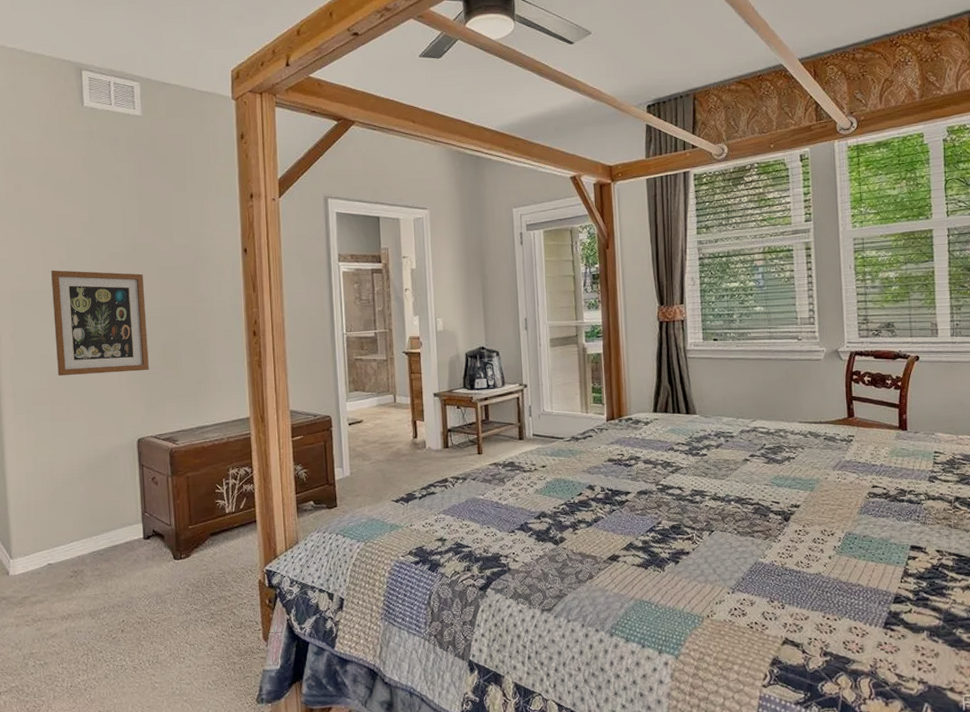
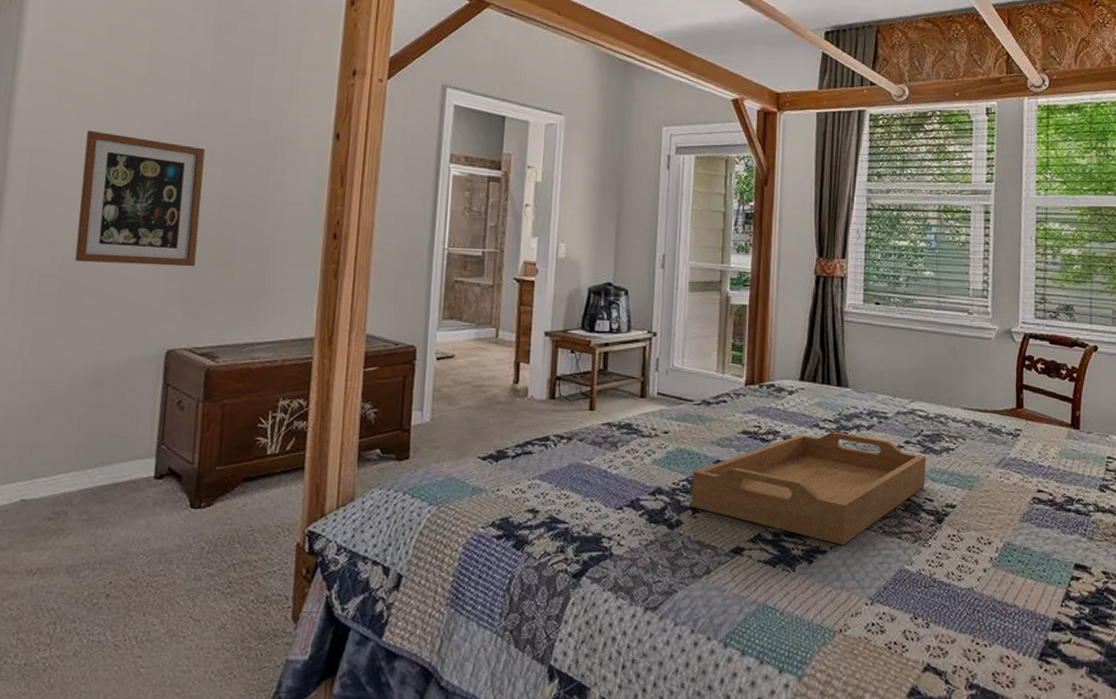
serving tray: none [569,452,771,547] -> present [691,431,926,545]

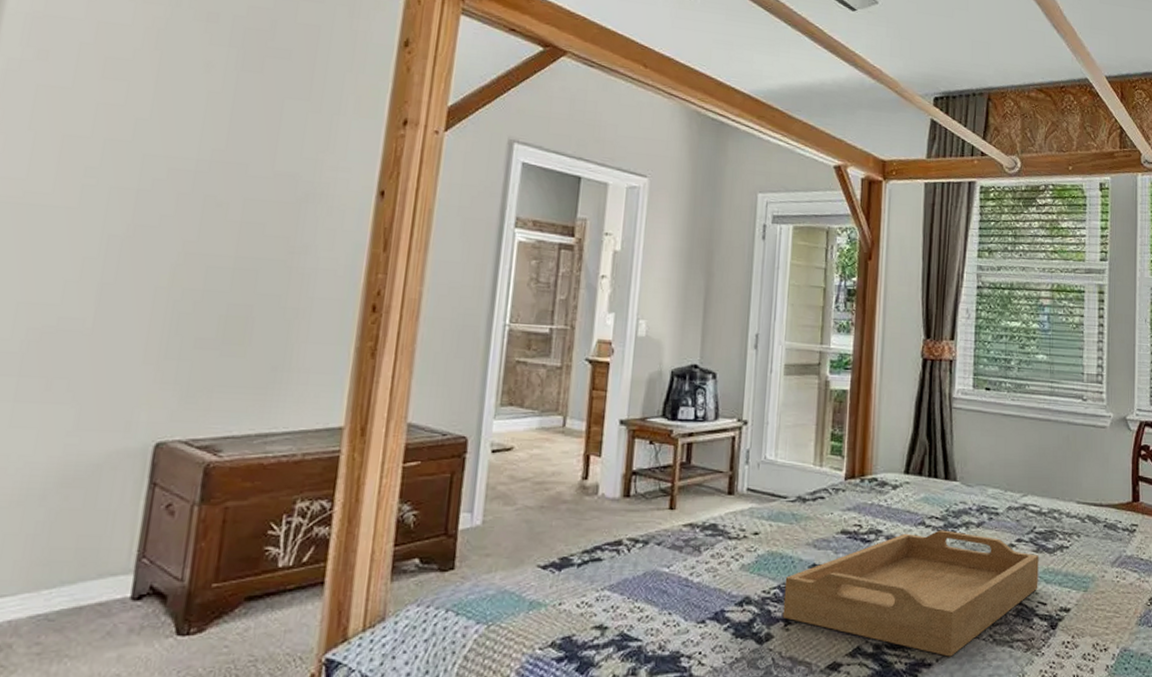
wall art: present [75,130,205,267] -> none [42,178,218,343]

